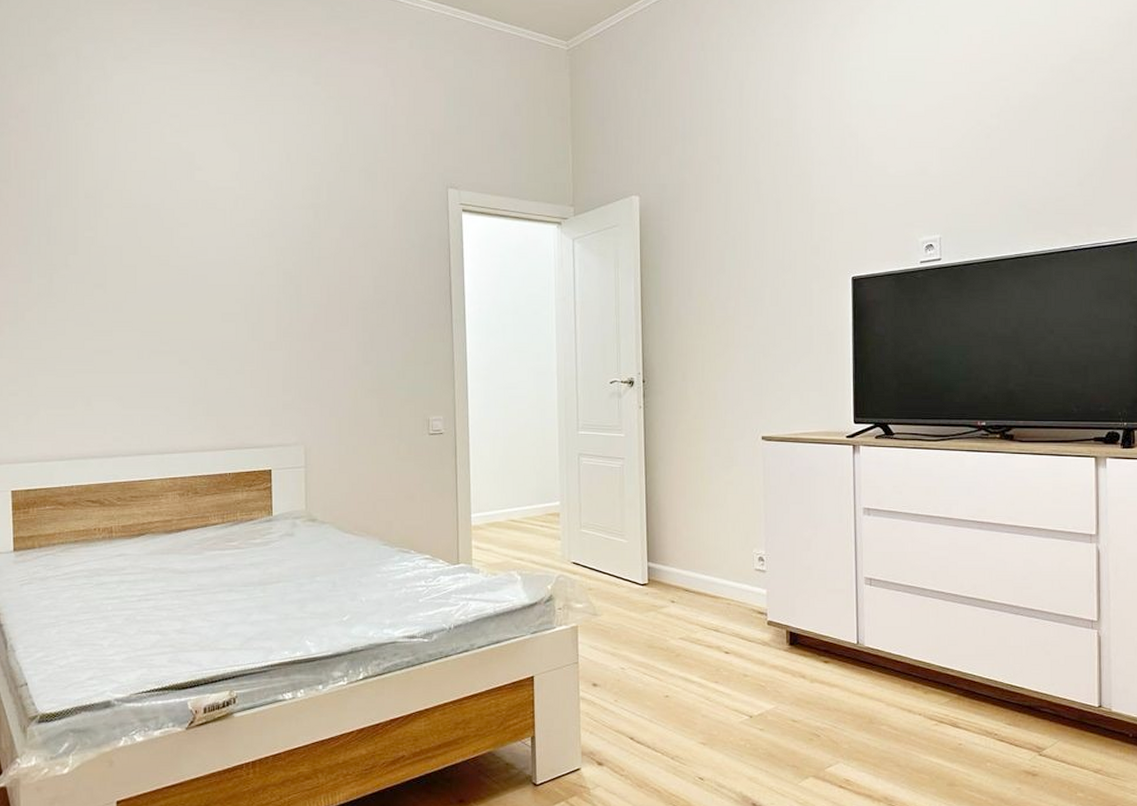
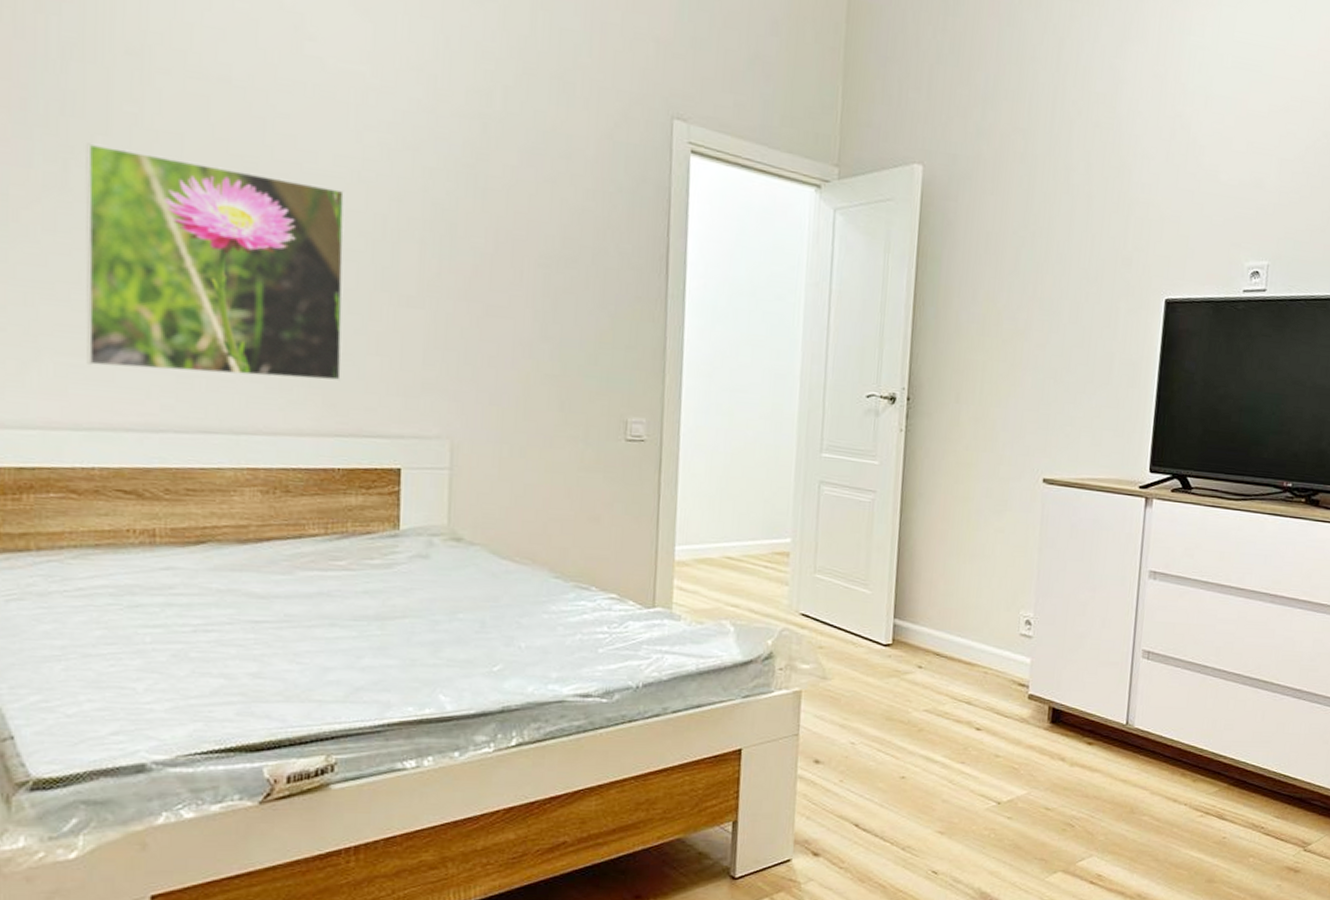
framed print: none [63,261,228,414] -> present [85,143,345,382]

